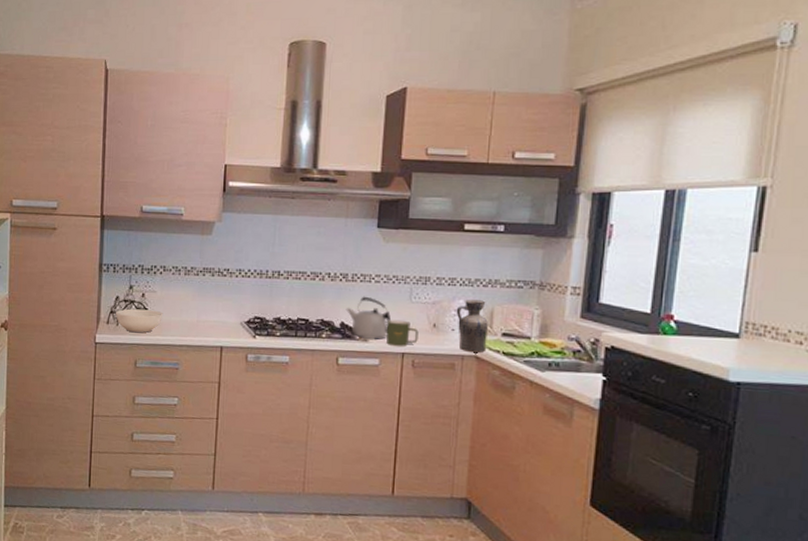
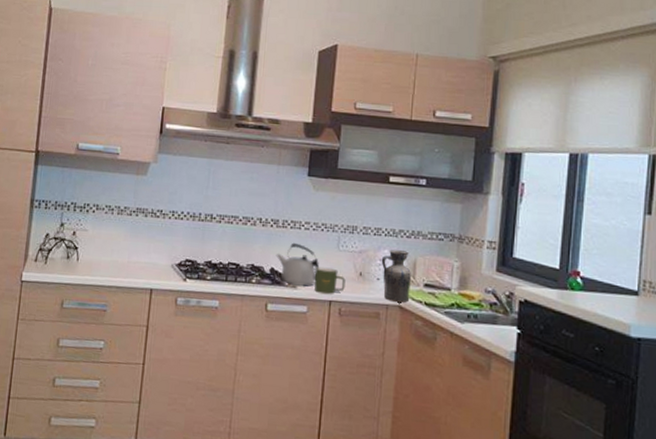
bowl: present [115,309,164,333] -> none [44,247,94,272]

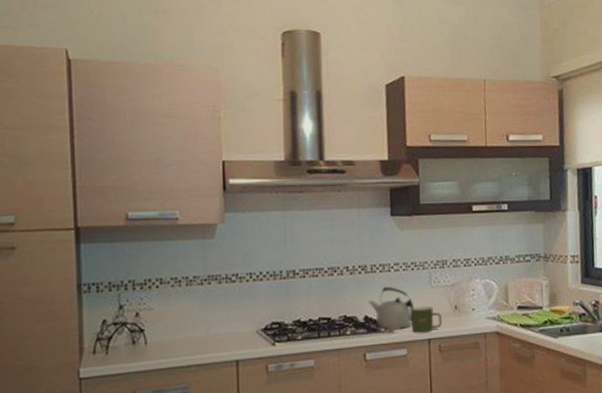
ceramic jug: present [381,250,412,304] -> none [474,277,506,330]

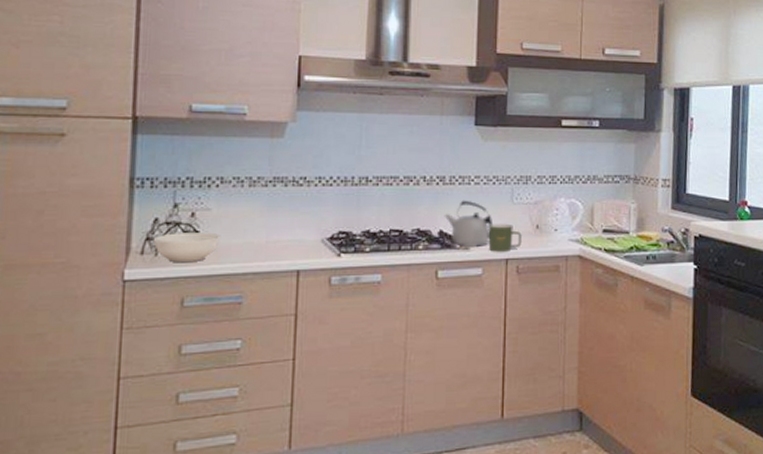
bowl: none [103,330,165,360] -> present [153,232,221,263]

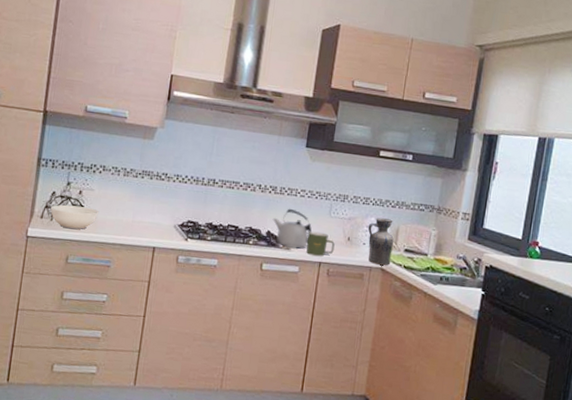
ceramic jug: none [558,197,590,253] -> present [367,218,395,266]

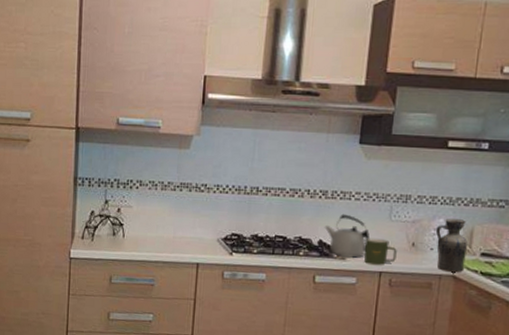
bowl: present [50,205,100,229] -> none [90,224,139,249]

